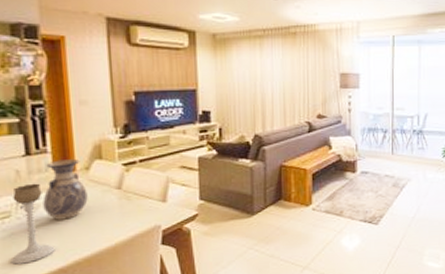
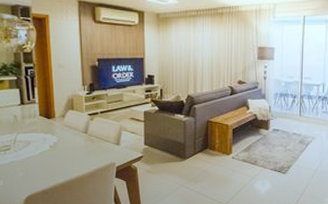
candle holder: present [10,183,55,265] -> none [10,126,40,185]
vase: present [43,159,88,220] -> none [32,109,63,154]

